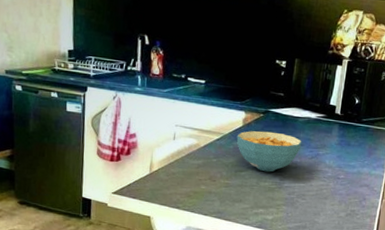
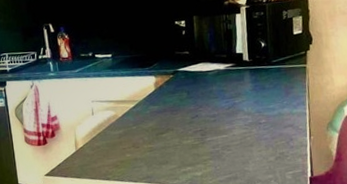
cereal bowl: present [236,131,302,172] -> none [151,90,216,130]

